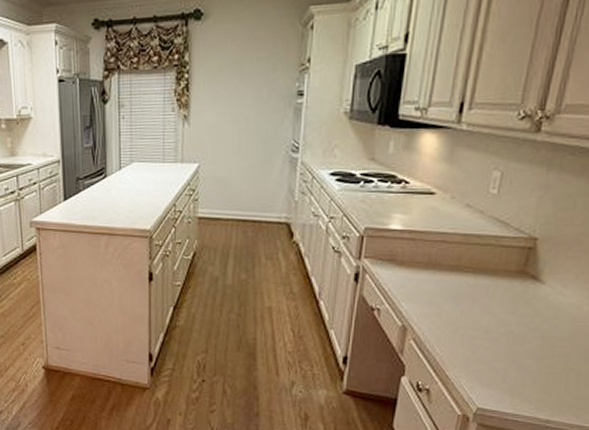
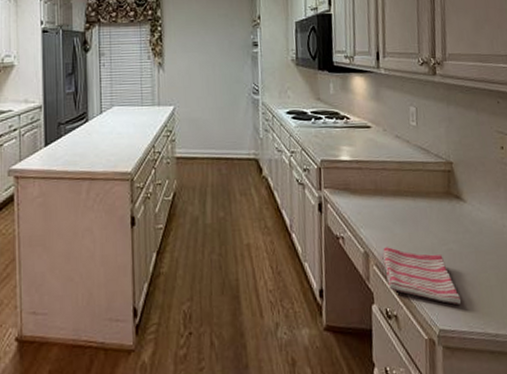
dish towel: none [423,323,512,388] -> present [383,247,462,306]

